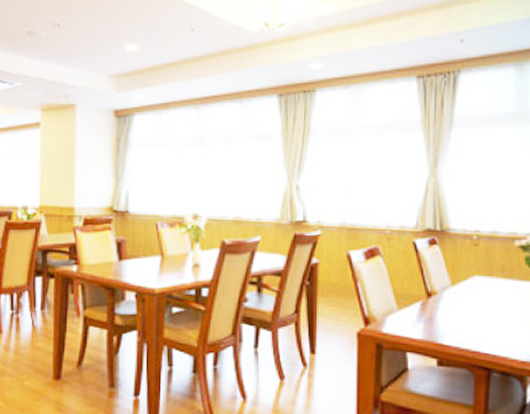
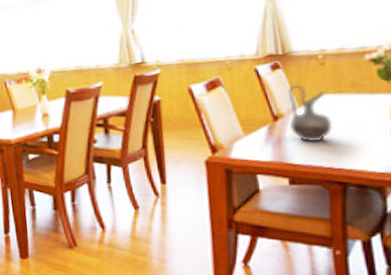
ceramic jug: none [441,262,482,324] -> present [288,84,333,143]

